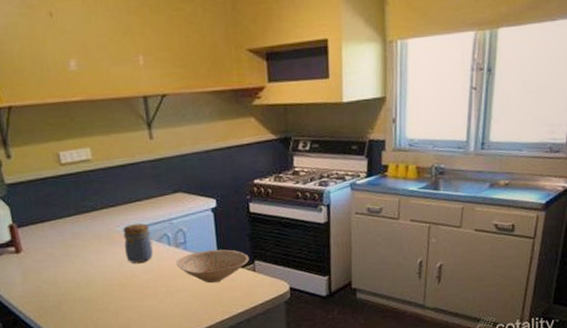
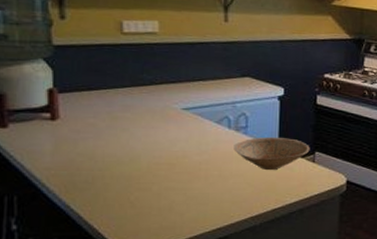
jar: present [123,223,153,263] -> none [180,103,212,143]

